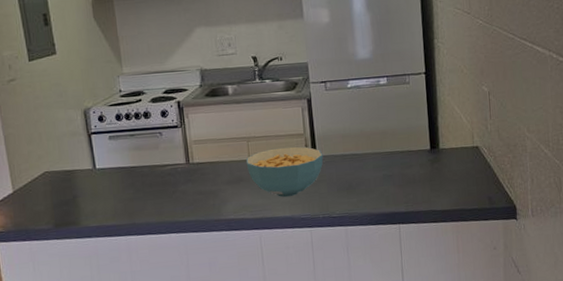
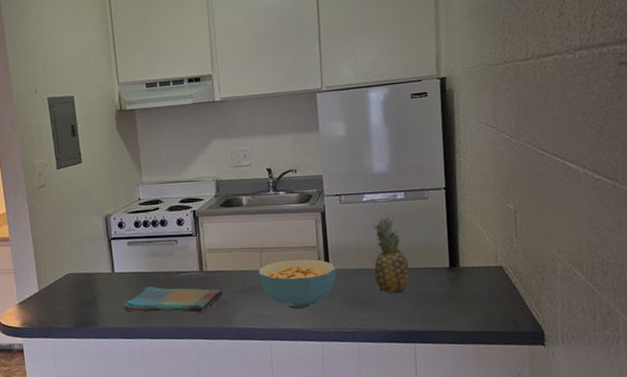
dish towel: none [105,180,210,209] -> present [122,286,222,313]
fruit: none [357,99,394,177] -> present [373,214,410,294]

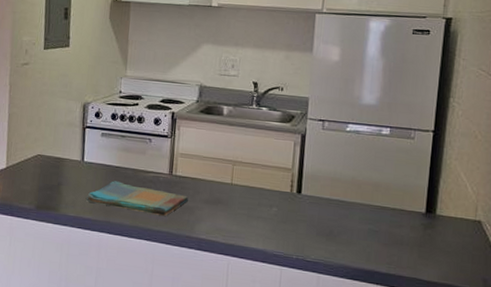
cereal bowl: present [258,259,337,310] -> none [227,177,308,230]
fruit: present [373,214,410,294] -> none [346,148,384,231]

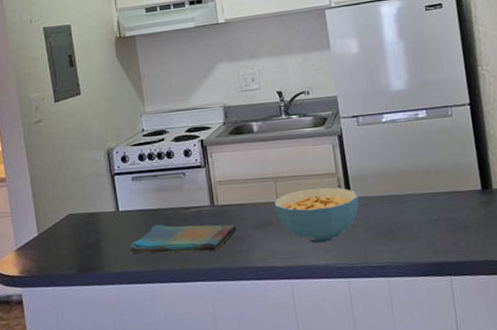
cereal bowl: none [227,177,308,230] -> present [273,187,359,244]

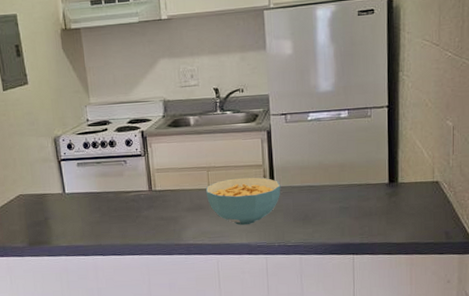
dish towel: present [128,224,236,254] -> none [74,206,171,231]

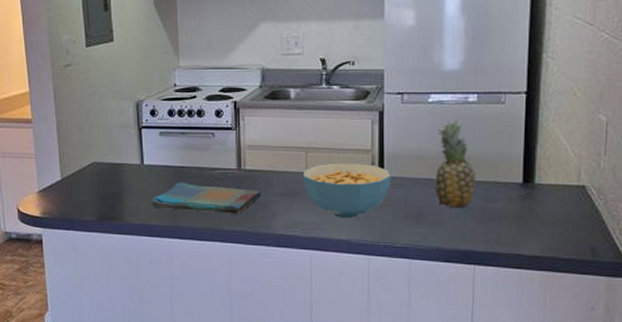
dish towel: none [74,206,171,231] -> present [150,182,261,214]
fruit: none [317,132,351,209] -> present [435,118,477,209]

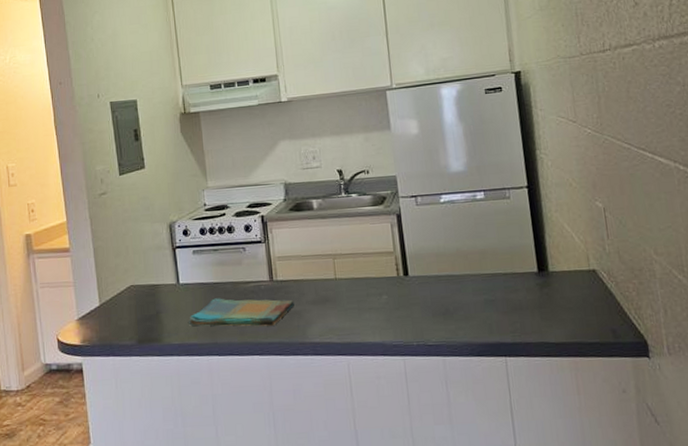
cereal bowl: present [302,163,391,219] -> none [331,265,416,321]
fruit: present [435,118,477,209] -> none [452,215,496,302]

